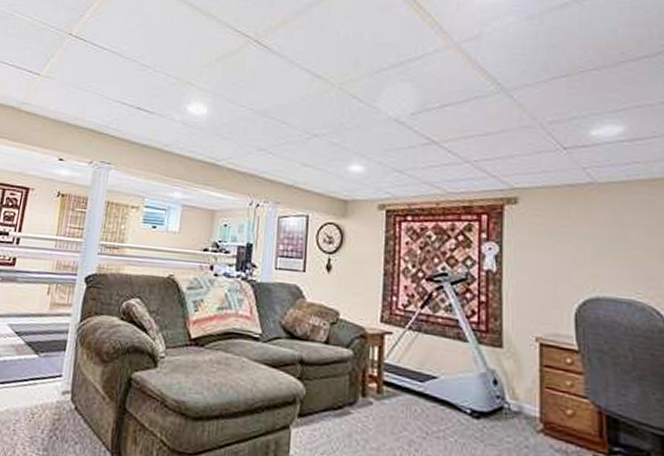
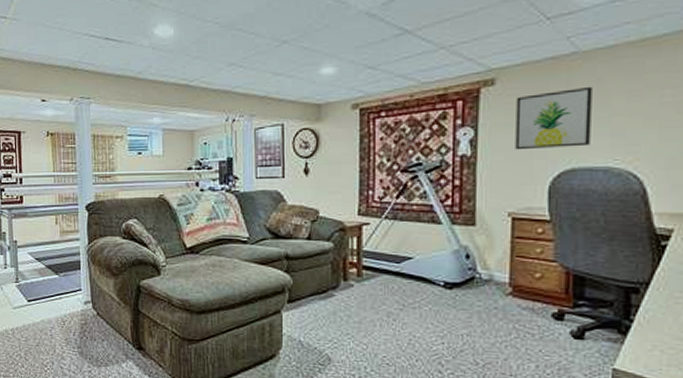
wall art: none [539,216,612,276] -> present [515,86,592,150]

